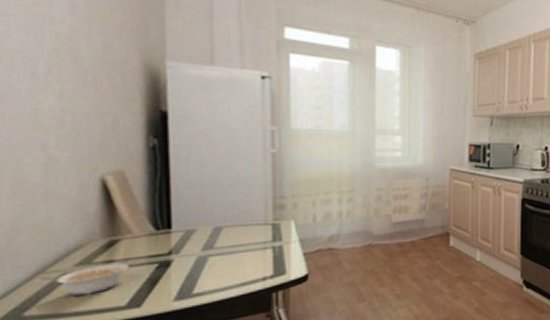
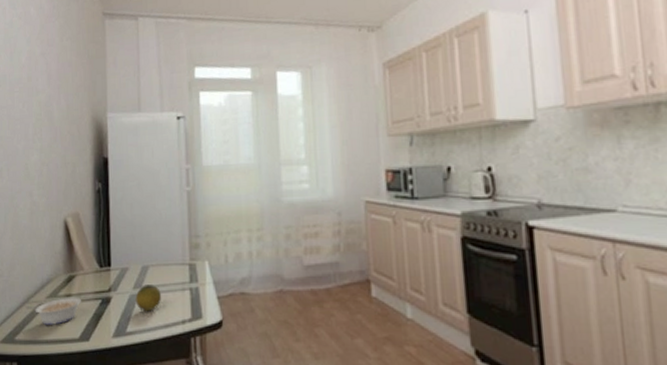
fruit: none [204,245,239,272] -> present [135,285,162,312]

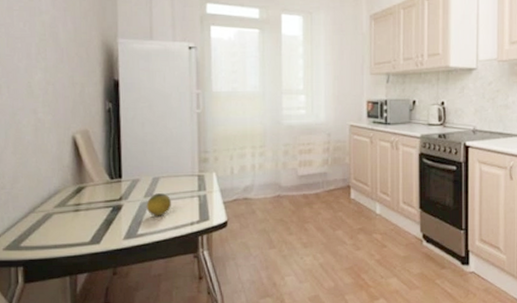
legume: present [25,298,81,325] -> none [31,207,91,232]

